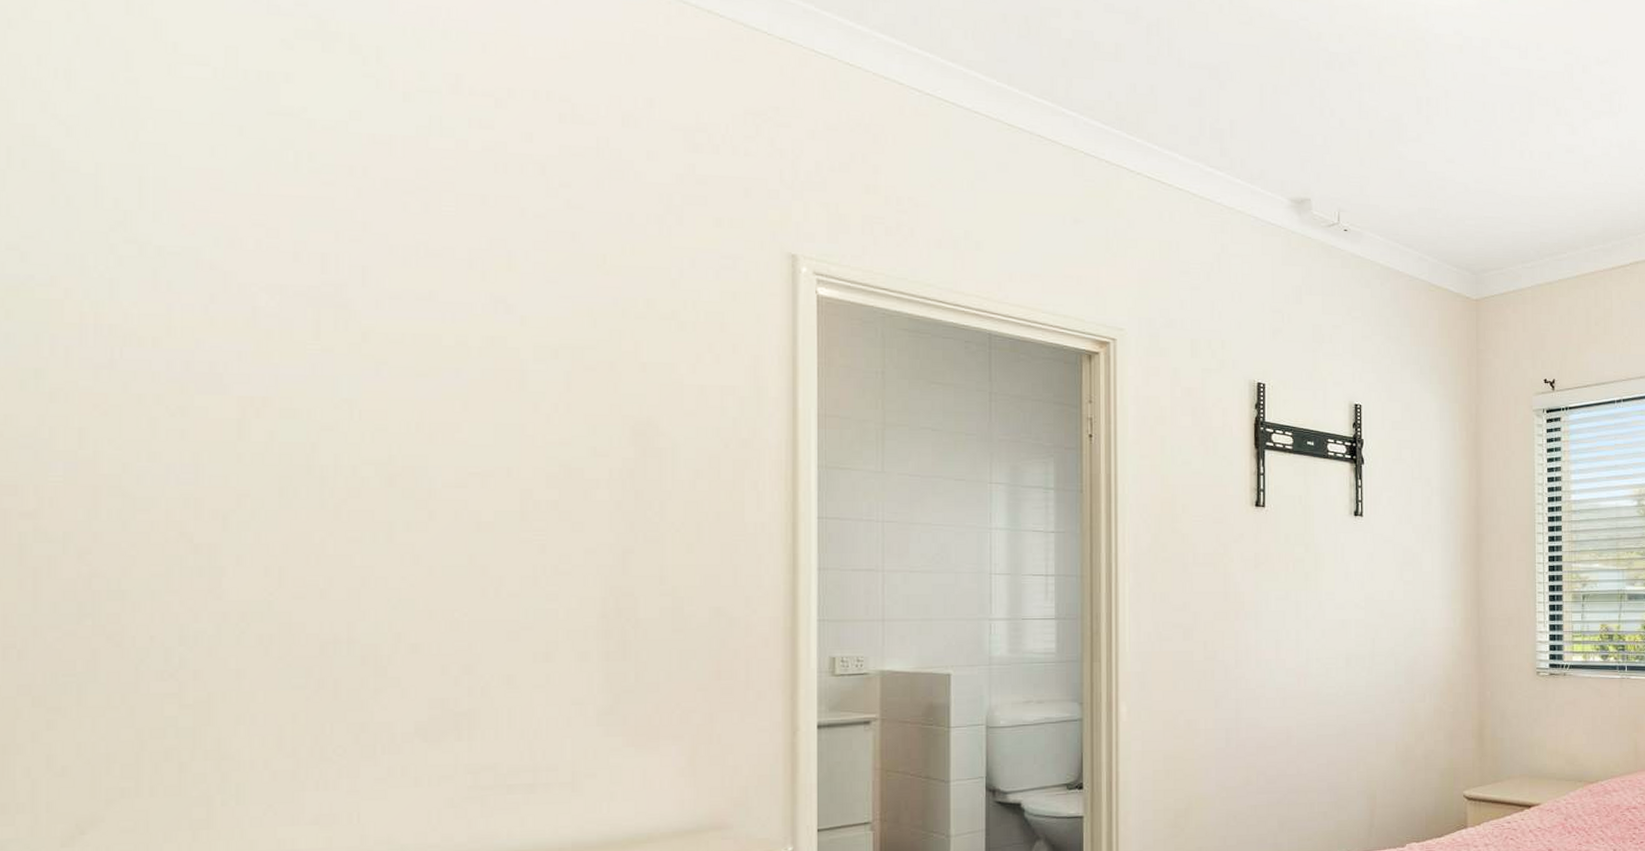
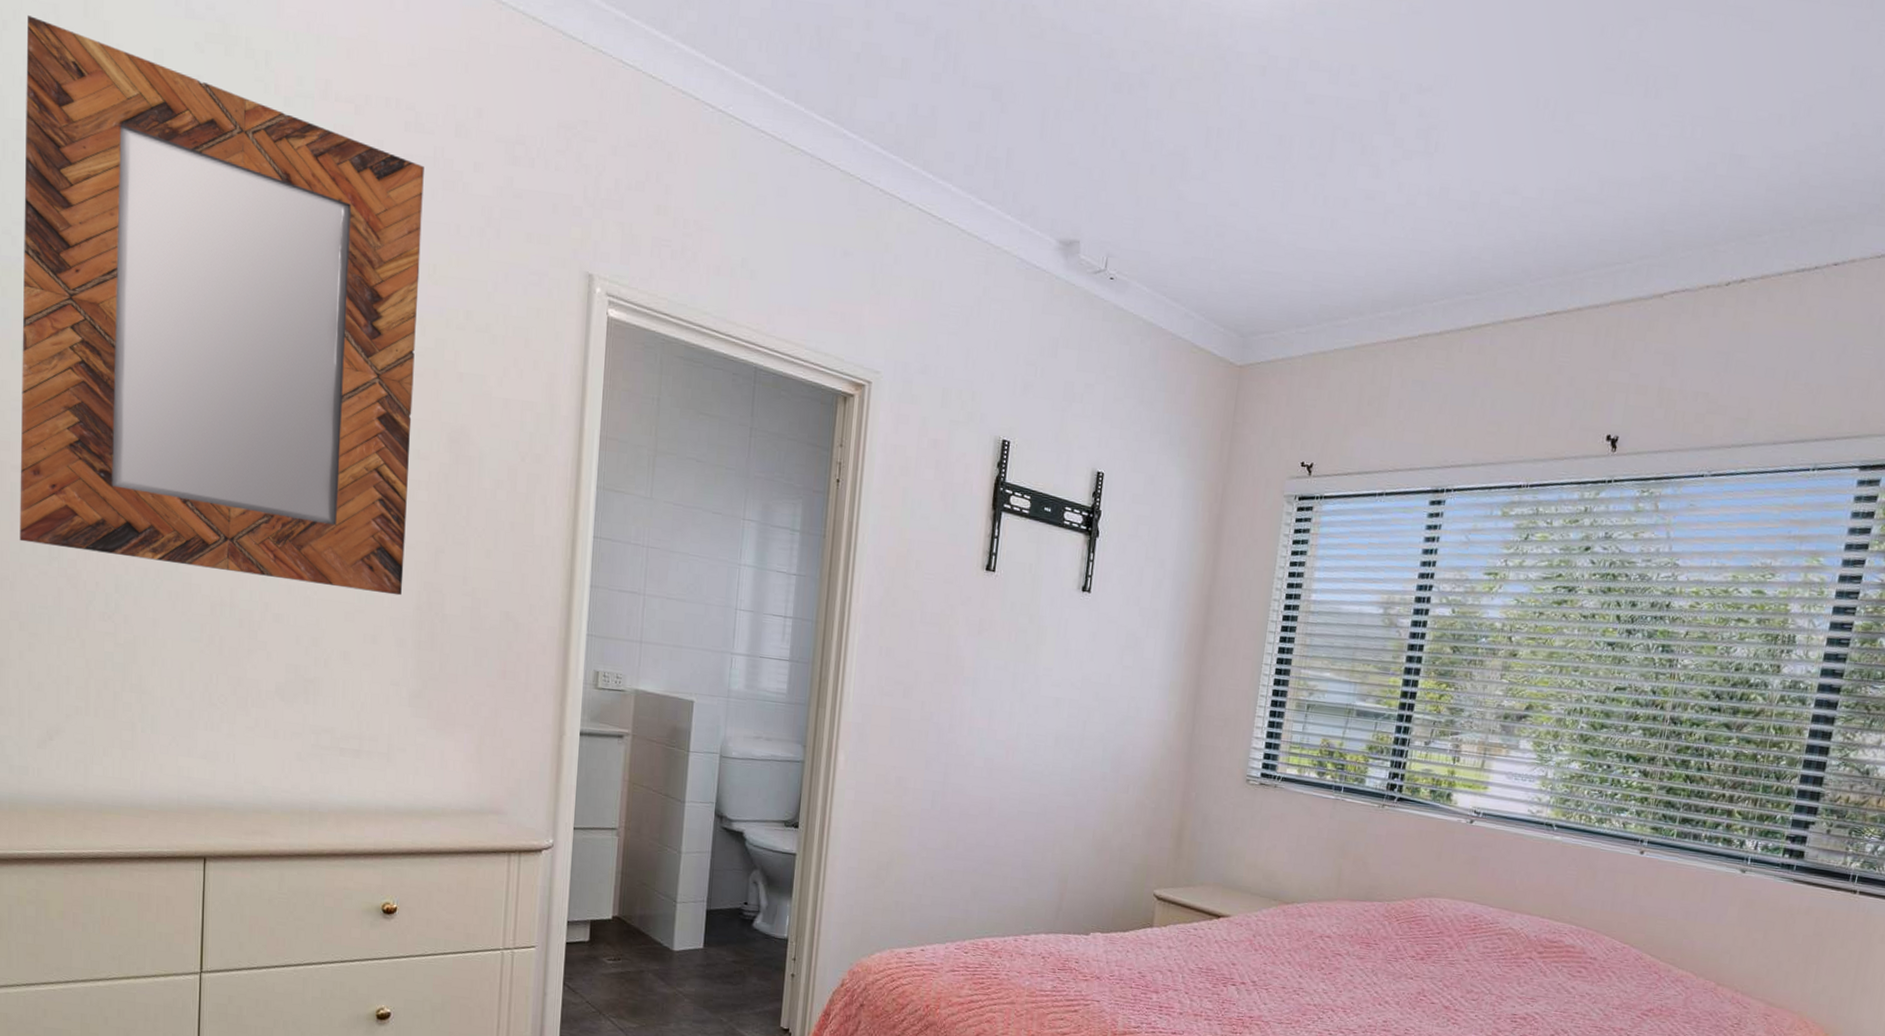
home mirror: none [32,13,586,605] -> present [19,15,424,596]

